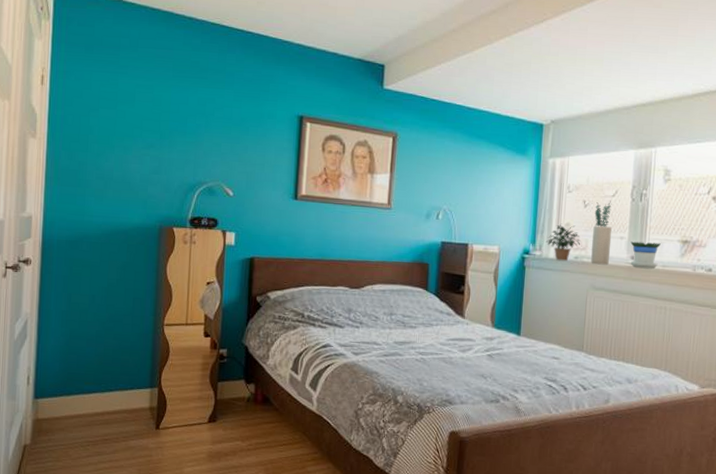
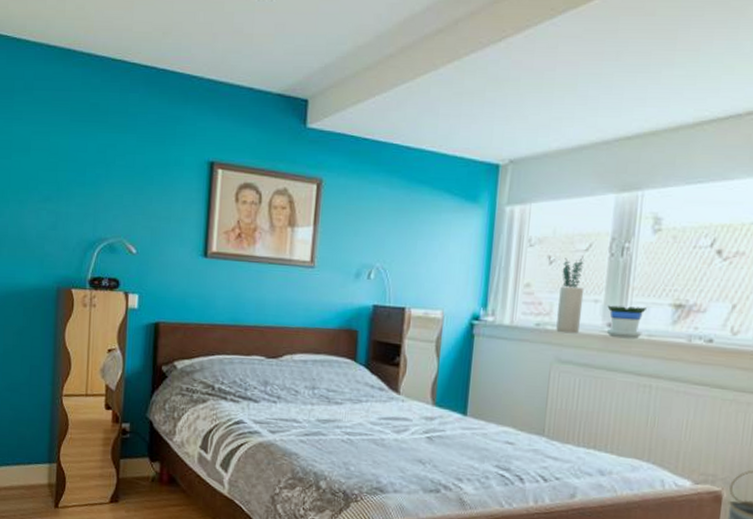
potted plant: present [545,223,580,262] -> none [499,283,543,329]

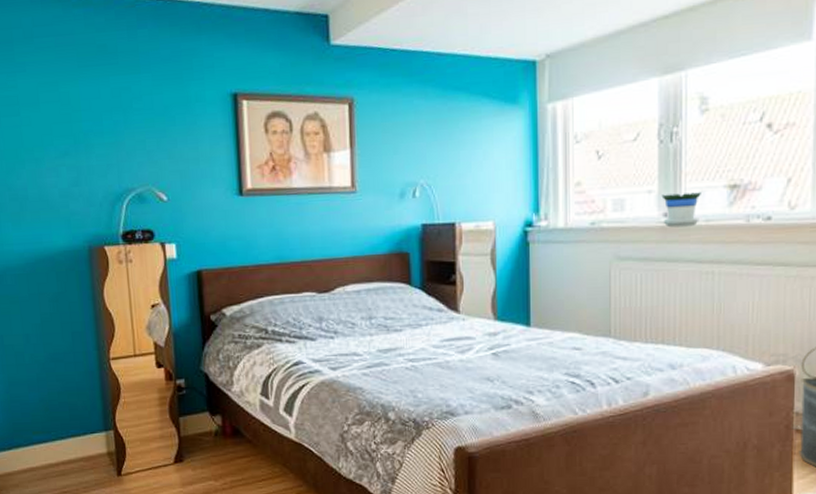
vase: present [556,256,585,334] -> none [612,147,637,229]

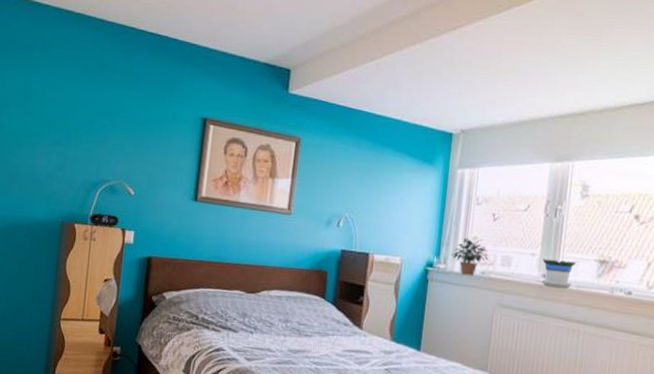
potted plant: none [552,183,596,231] -> present [450,236,488,277]

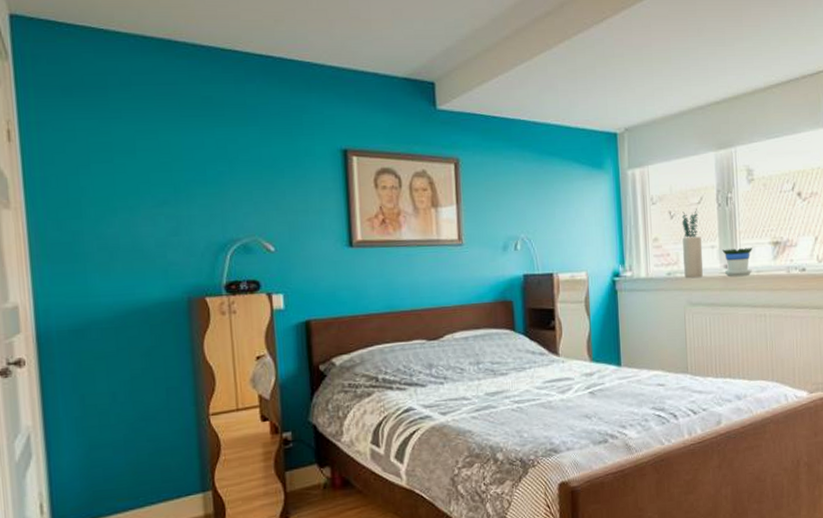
potted plant: present [450,236,488,277] -> none [635,239,671,280]
vase: none [499,215,524,283] -> present [681,209,704,279]

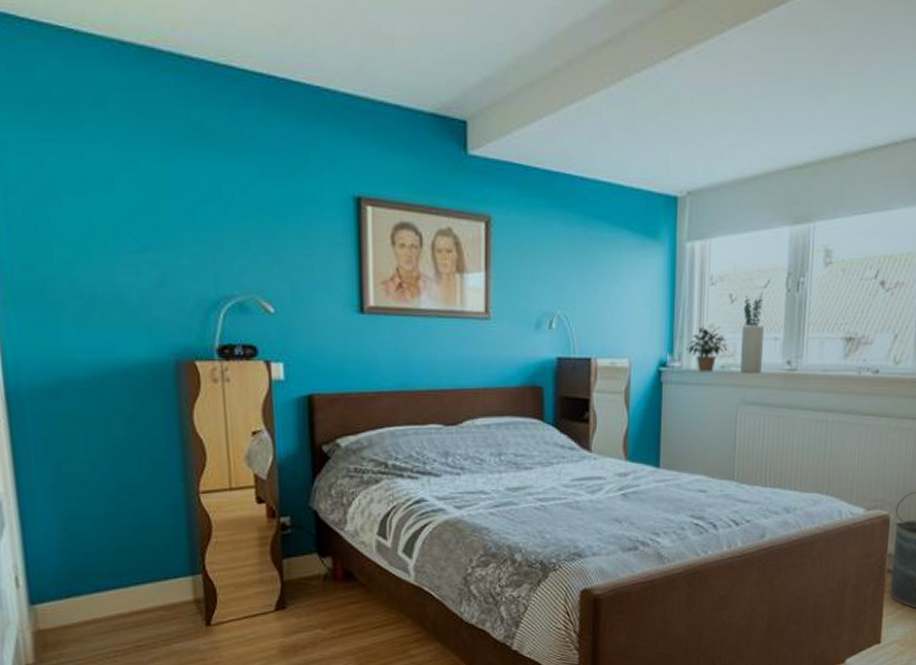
potted plant: none [635,239,671,280] -> present [685,325,727,373]
flowerpot: present [722,248,752,277] -> none [786,342,821,375]

